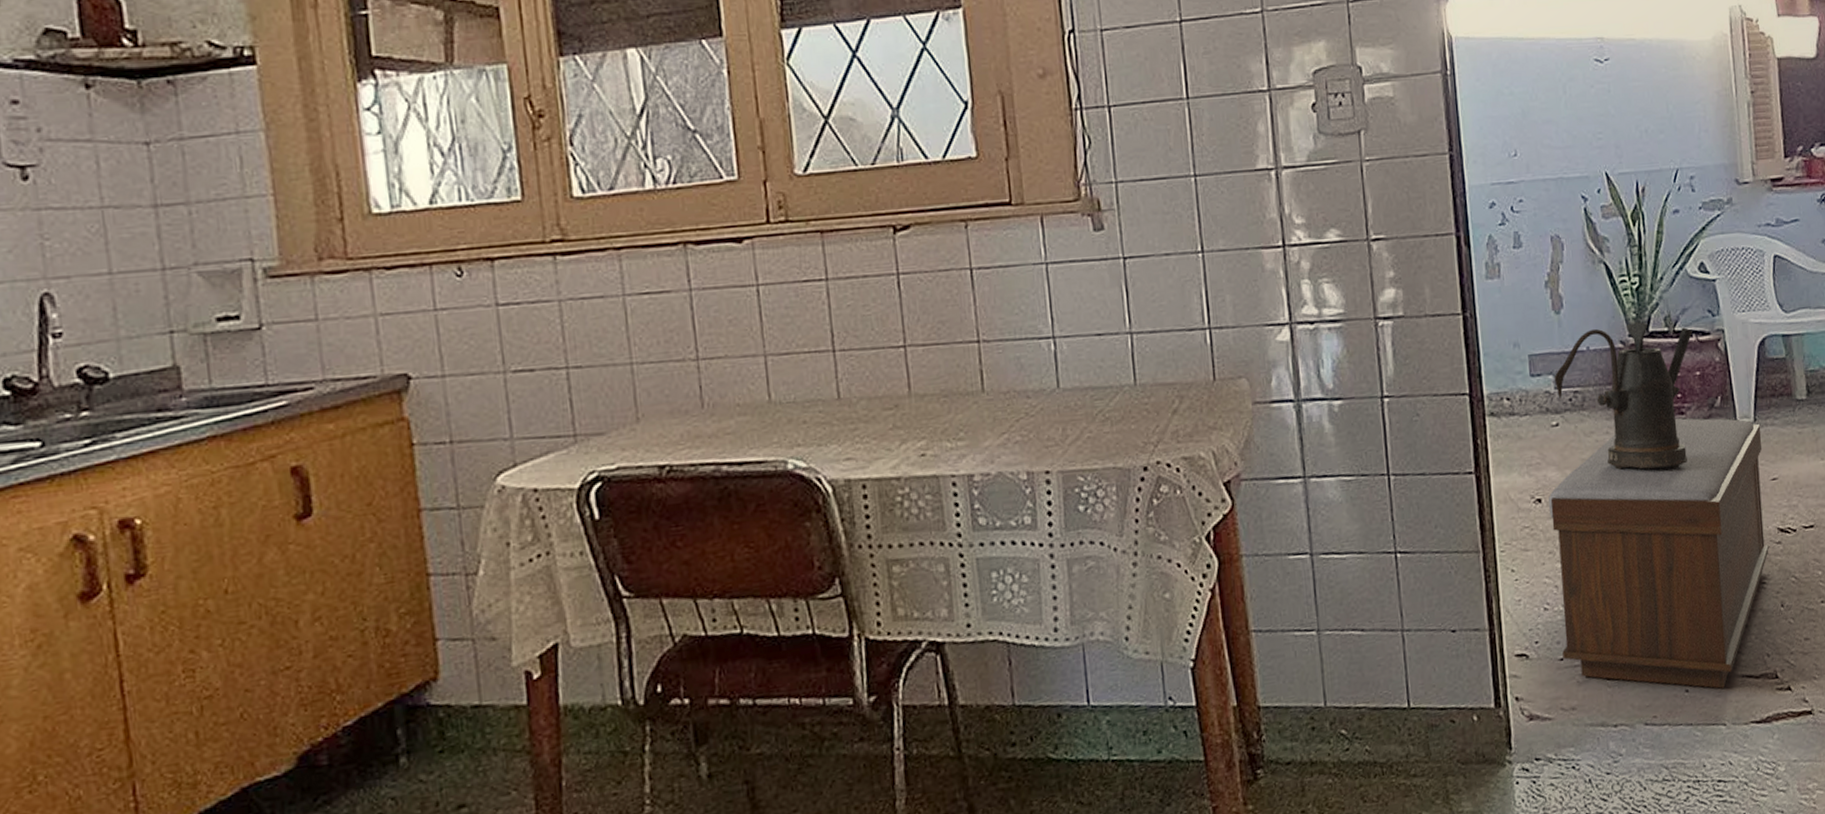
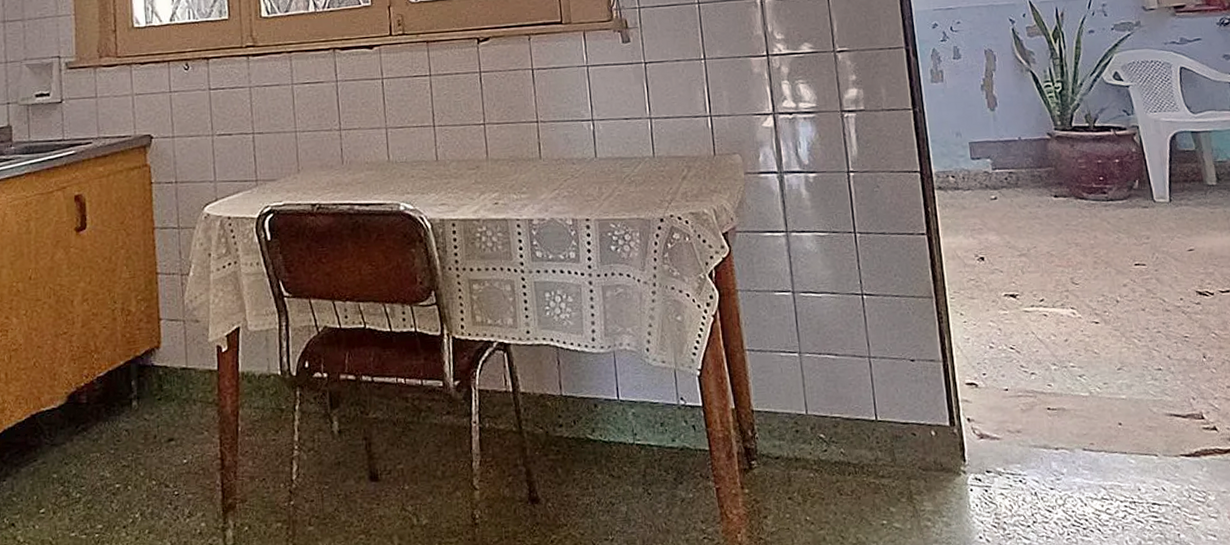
bench: present [1548,418,1769,689] -> none [990,196,1190,424]
watering can: present [1554,322,1693,470] -> none [991,118,1112,238]

